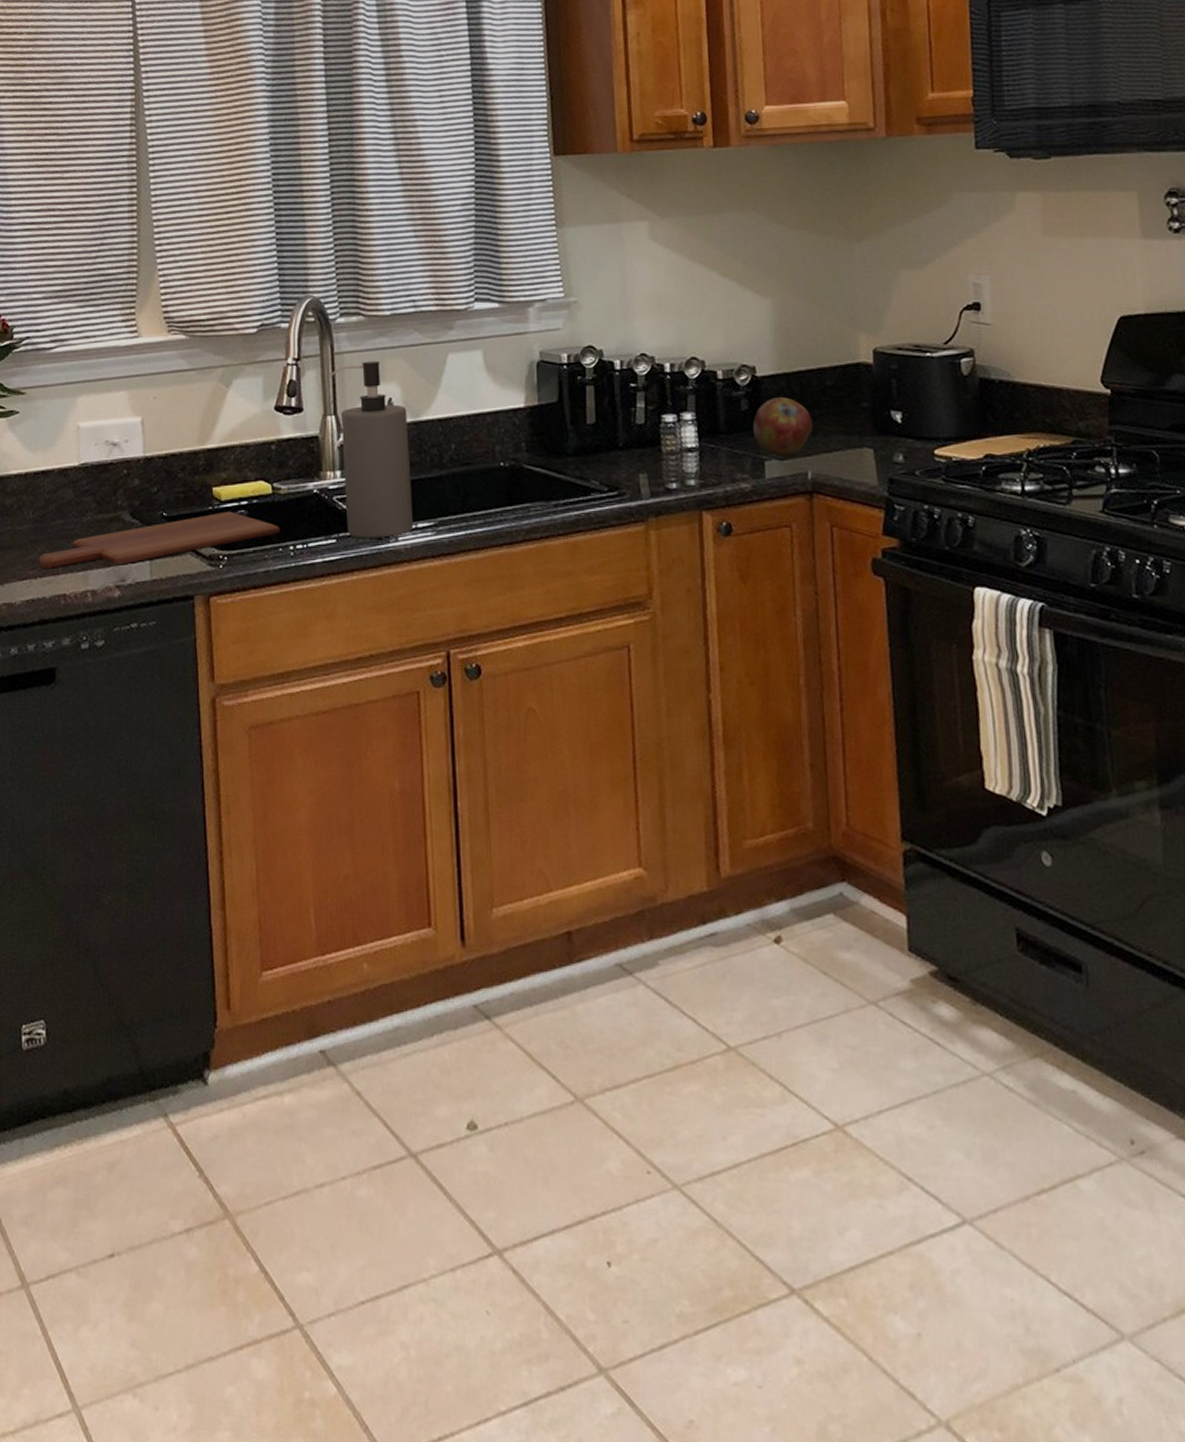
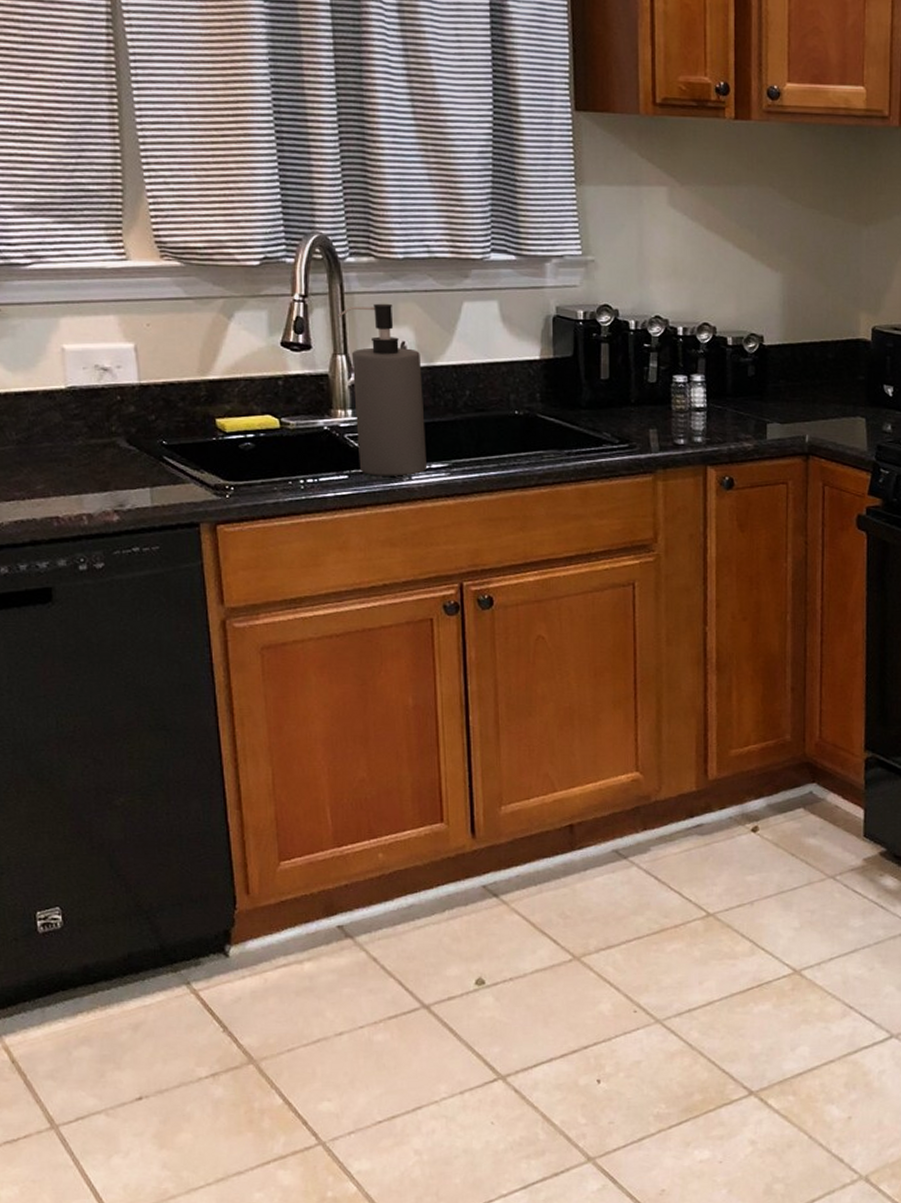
cutting board: present [39,511,280,569] -> none [26,443,290,491]
fruit: present [752,397,813,457] -> none [757,366,813,421]

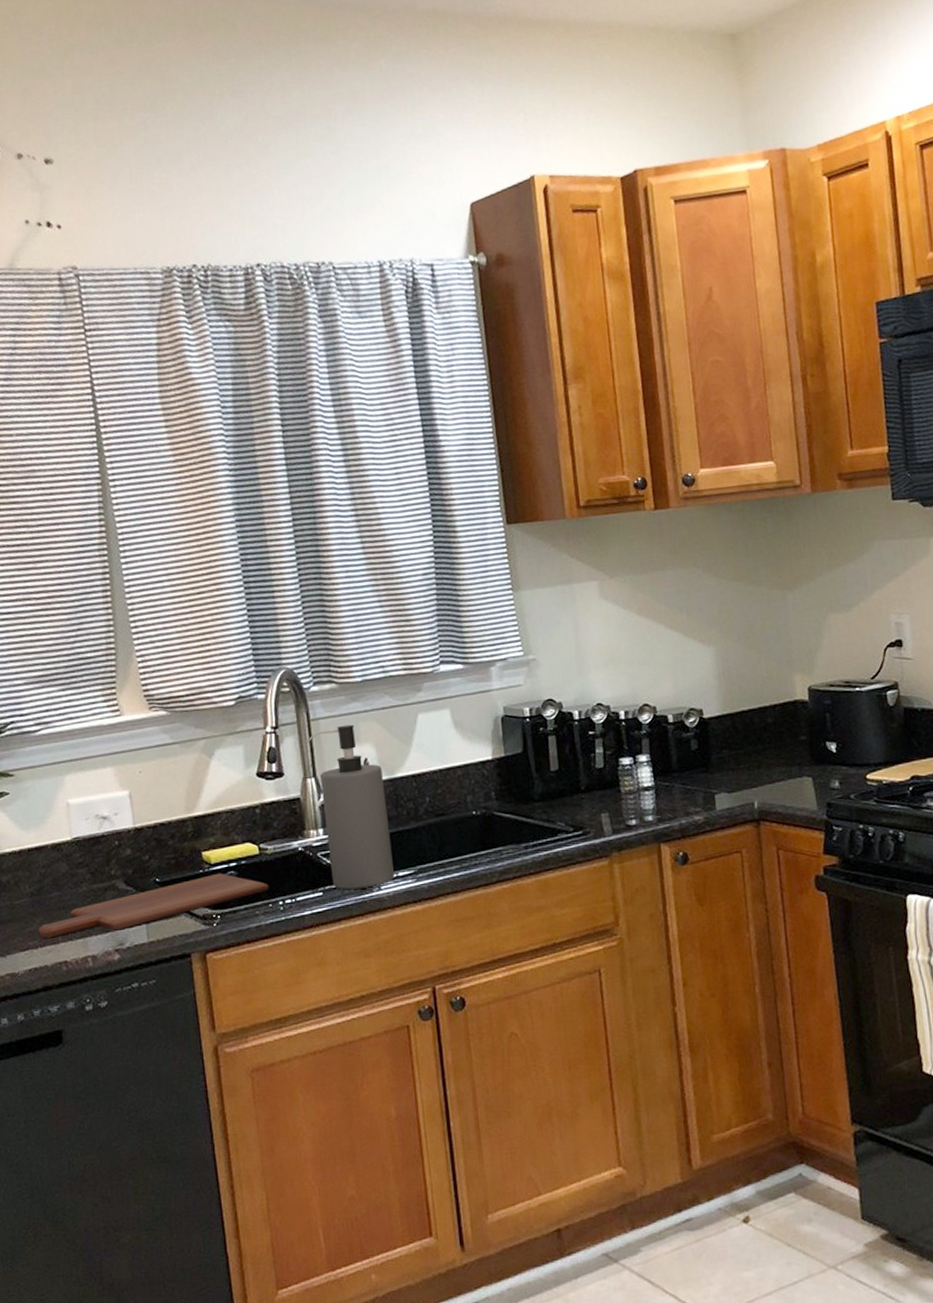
cutting board: none [26,443,290,491] -> present [38,873,269,939]

